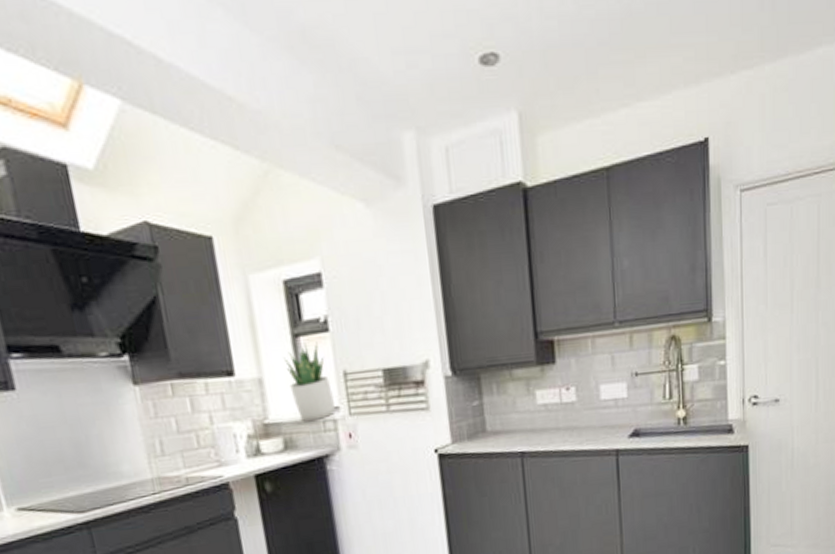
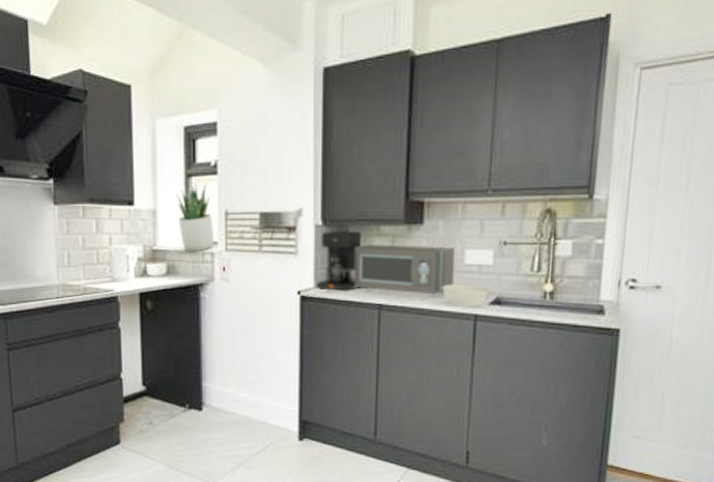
coffee maker: none [451,378,498,445] -> present [316,230,363,292]
microwave: none [489,384,593,440] -> present [354,244,456,298]
bowl: none [580,419,628,444] -> present [441,284,490,308]

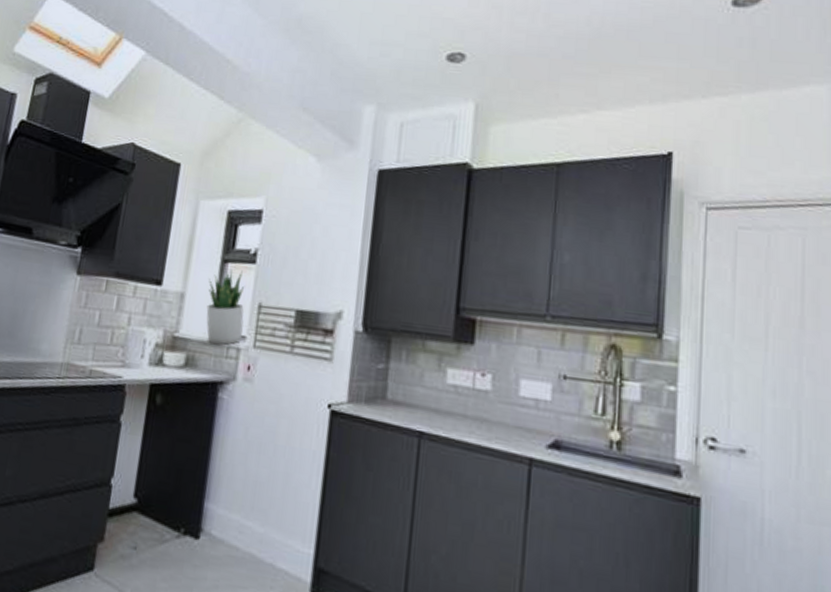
coffee maker: present [316,230,363,292] -> none [350,338,406,412]
microwave: present [354,244,456,298] -> none [393,359,509,432]
bowl: present [441,284,490,308] -> none [491,417,548,450]

